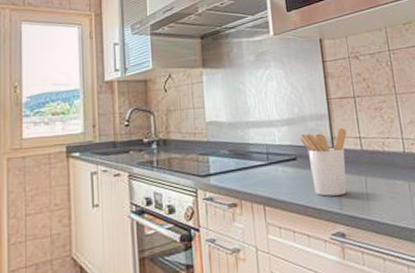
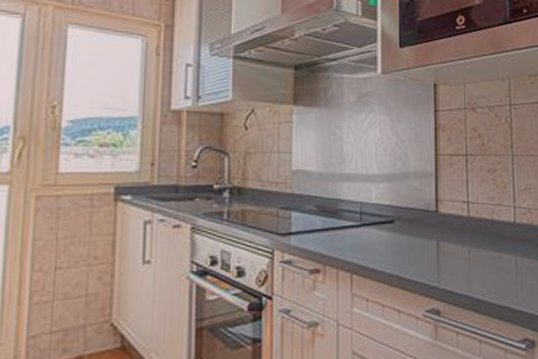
utensil holder: present [300,127,347,196] -> none [400,189,454,267]

